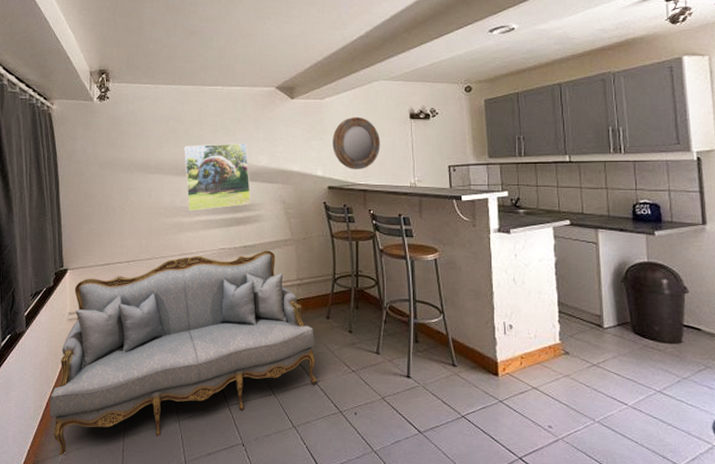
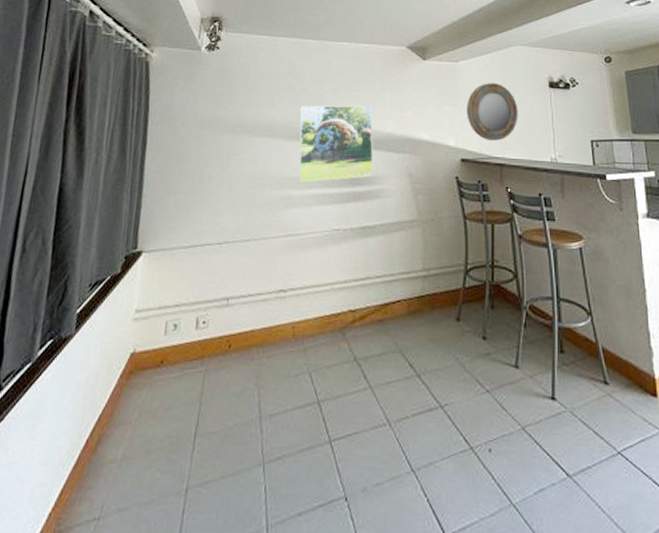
sofa: present [49,250,317,457] -> none [88,232,443,524]

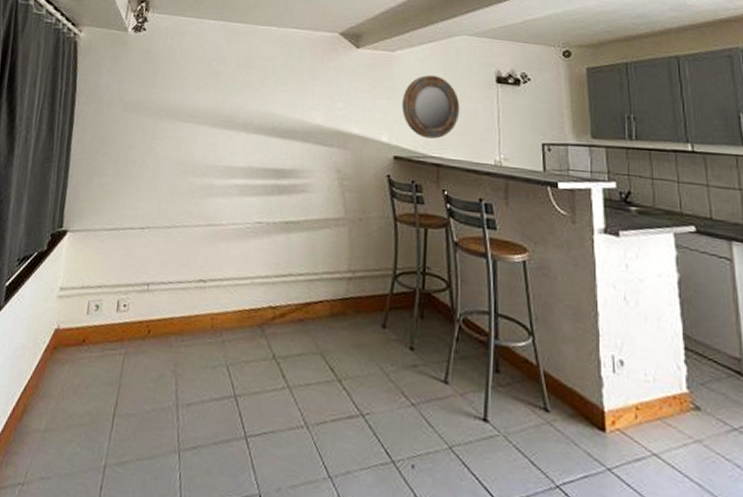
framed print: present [298,105,374,183] -> none [221,92,301,172]

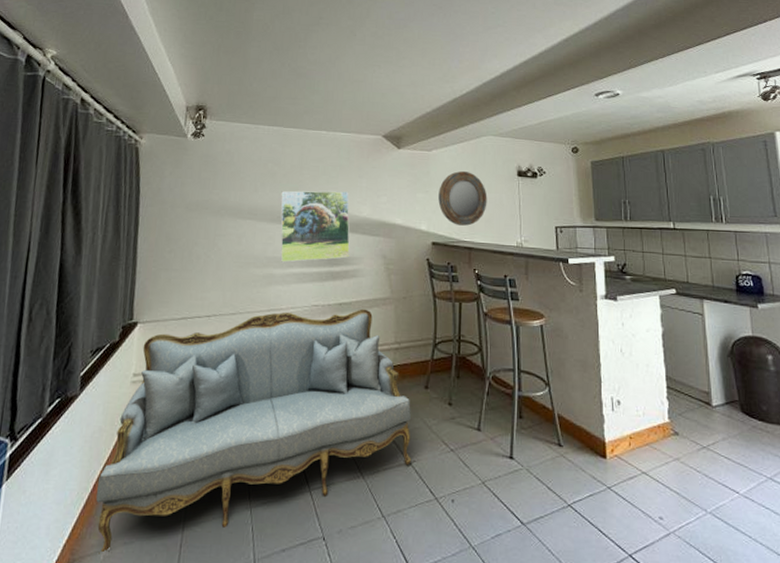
sofa: none [14,228,366,488] -> present [95,309,412,554]
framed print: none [221,92,301,172] -> present [280,190,350,263]

